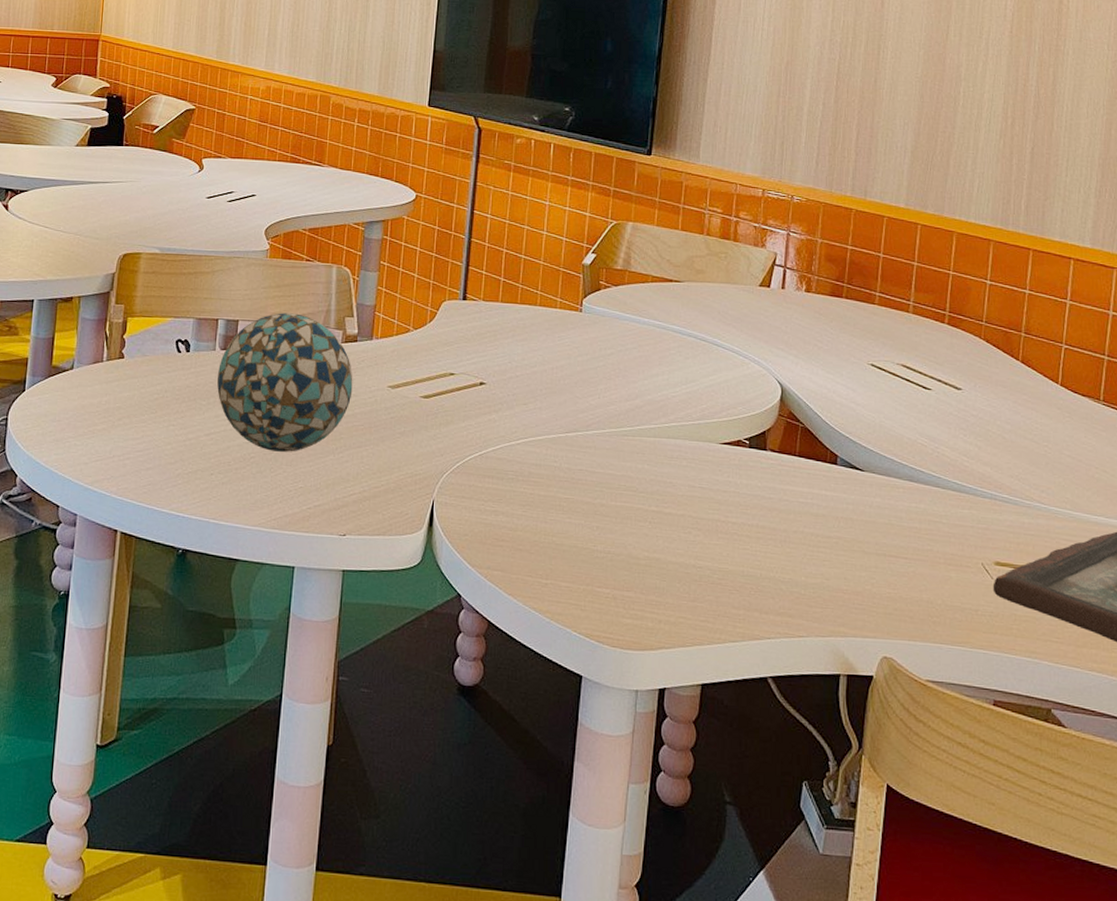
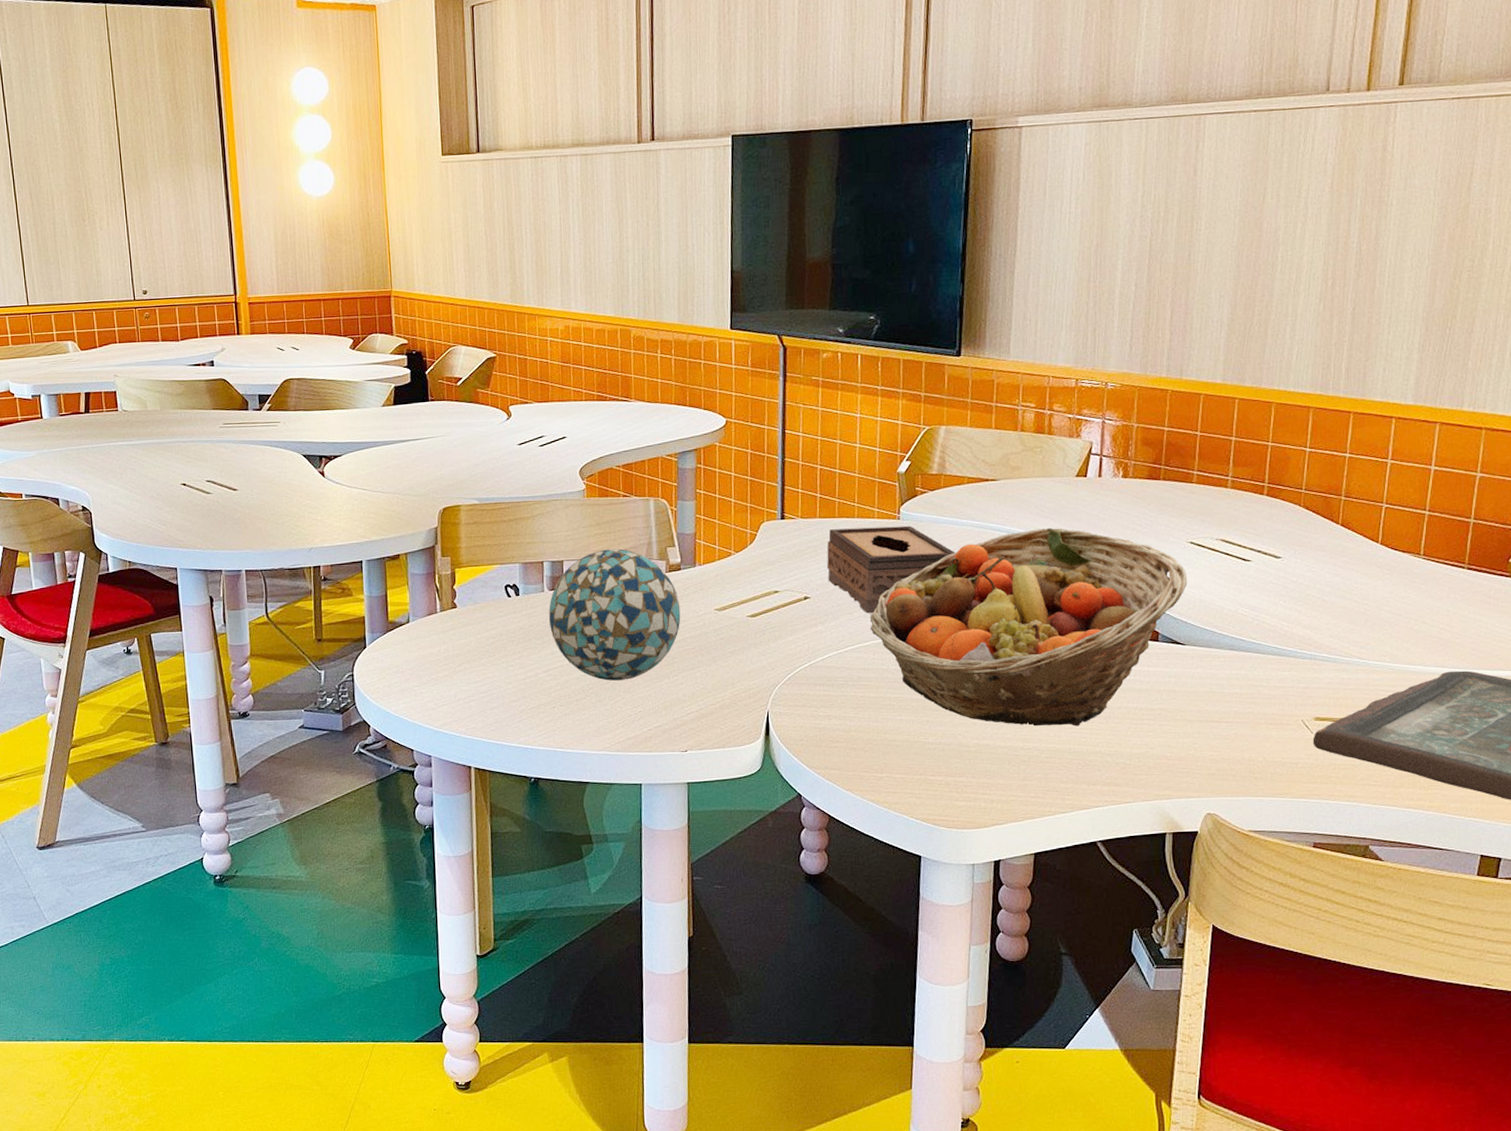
tissue box: none [505,315,636,407] -> present [827,525,956,614]
fruit basket: none [544,335,868,548] -> present [869,527,1188,727]

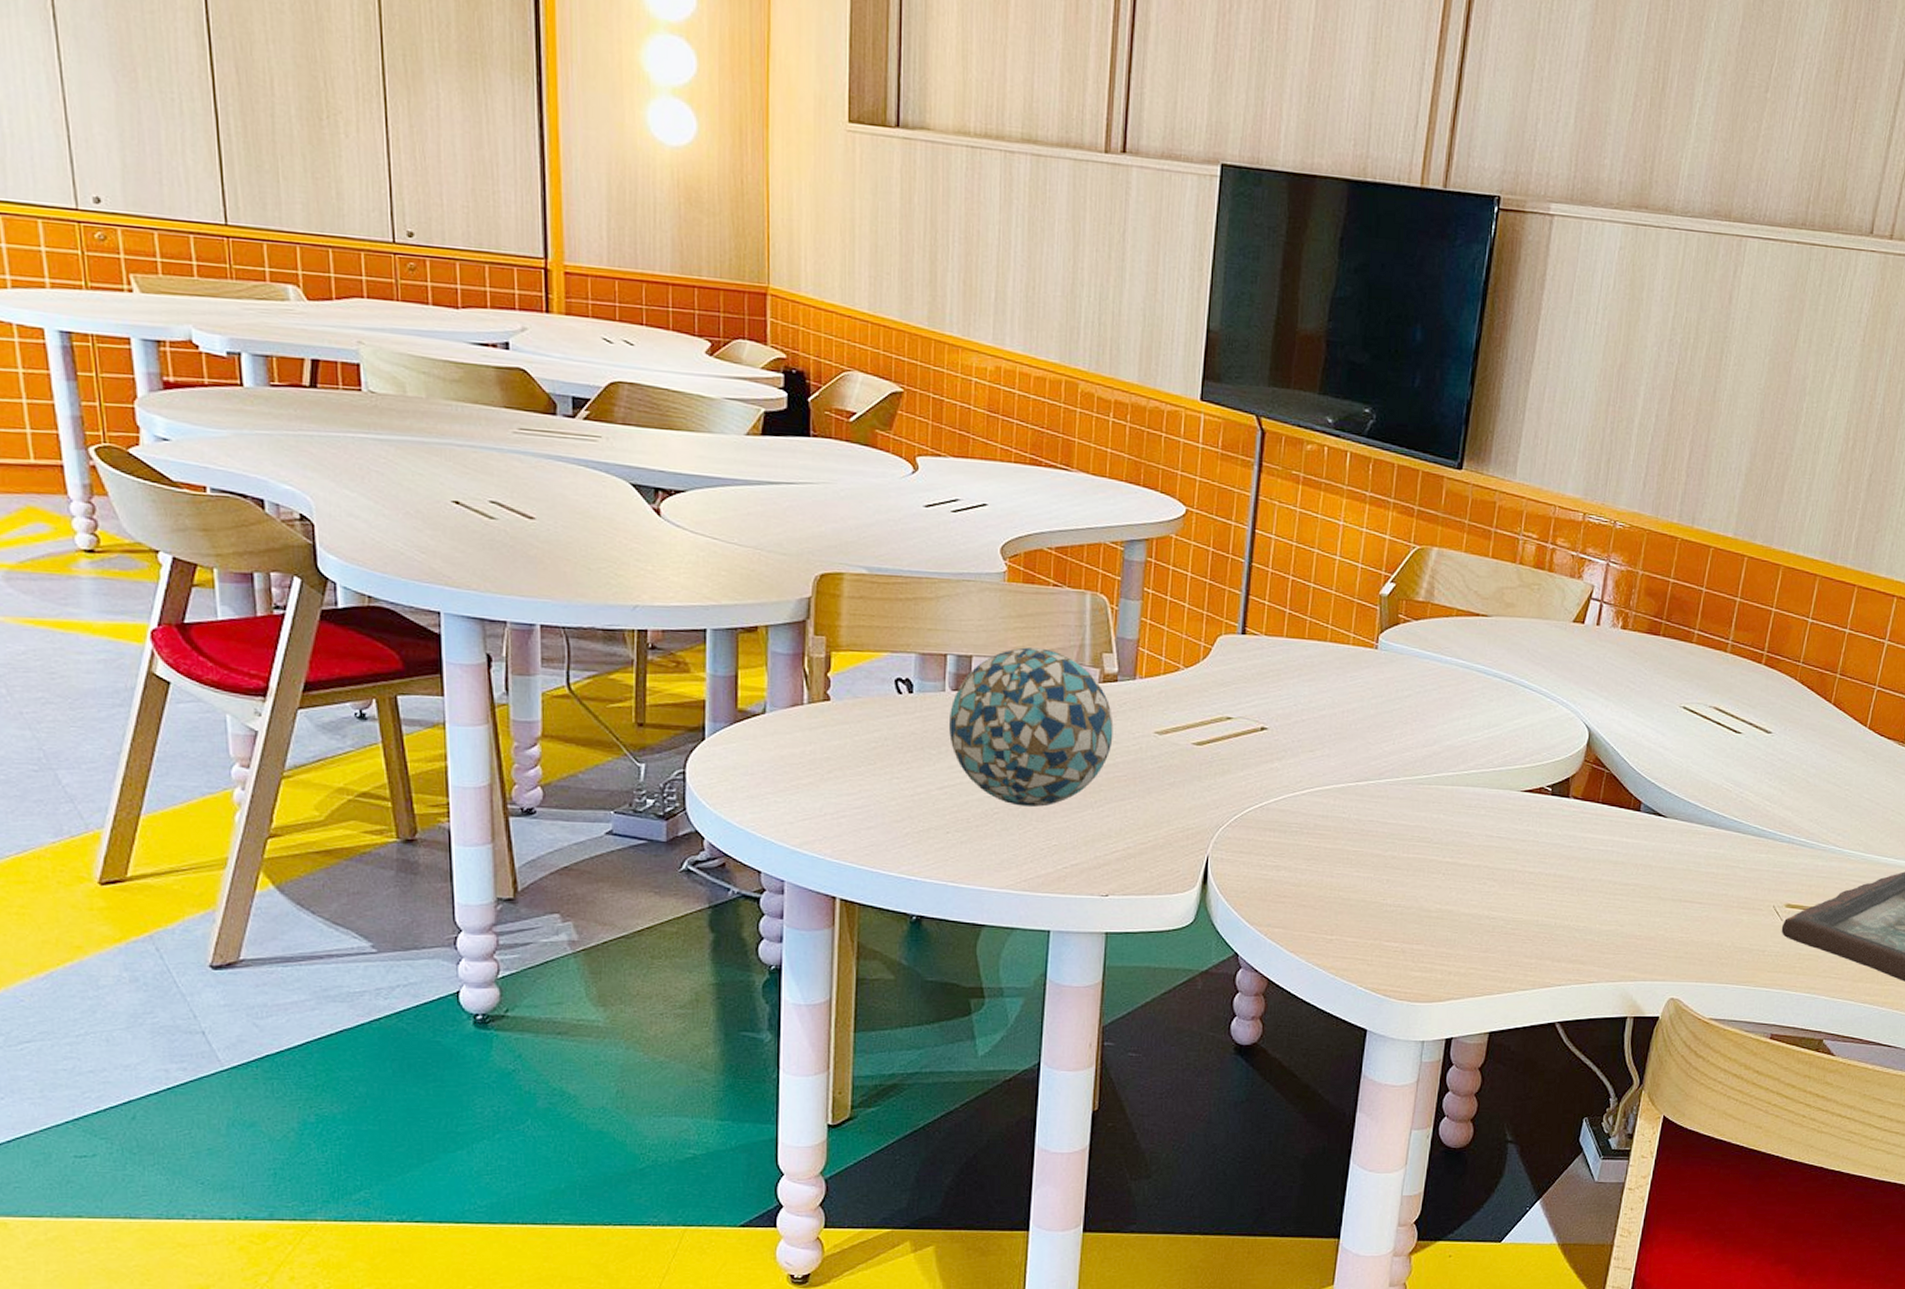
tissue box: present [827,525,956,614] -> none [1290,652,1436,754]
fruit basket: present [869,527,1188,727] -> none [1333,675,1677,897]

